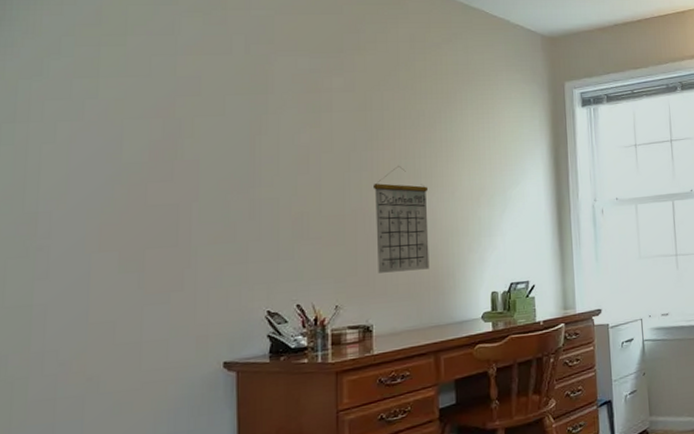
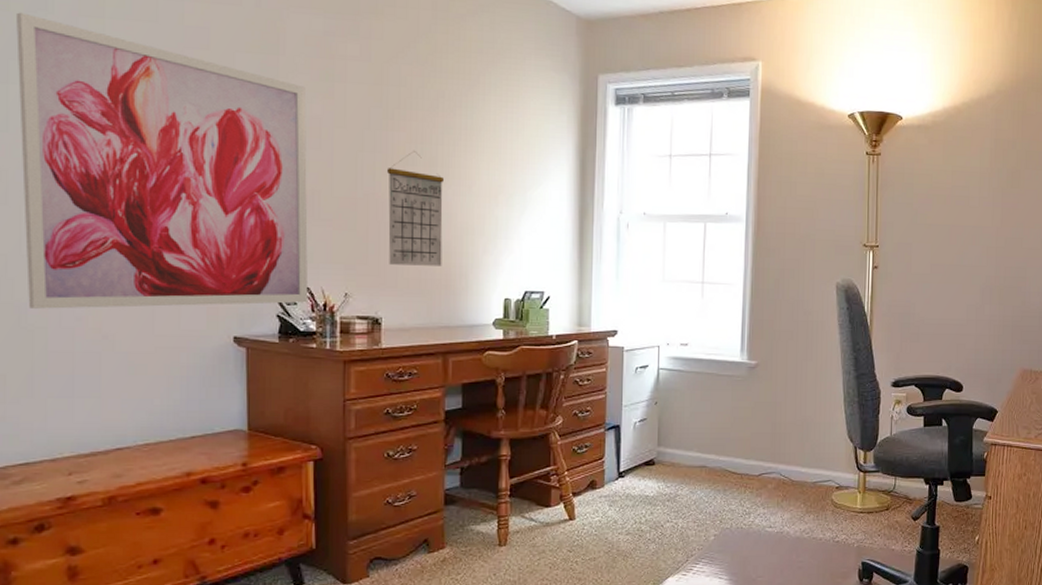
wall art: none [8,80,299,360] -> present [16,12,309,309]

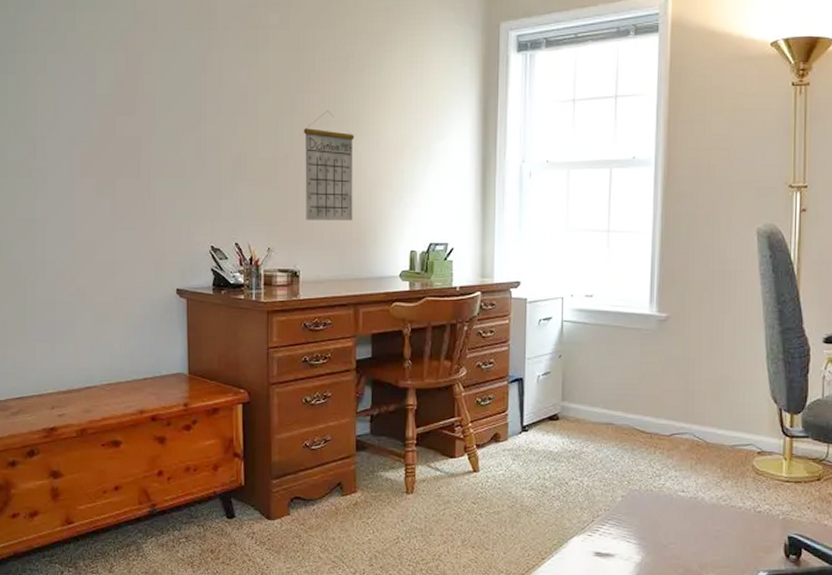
wall art: present [16,12,309,309] -> none [12,12,237,265]

